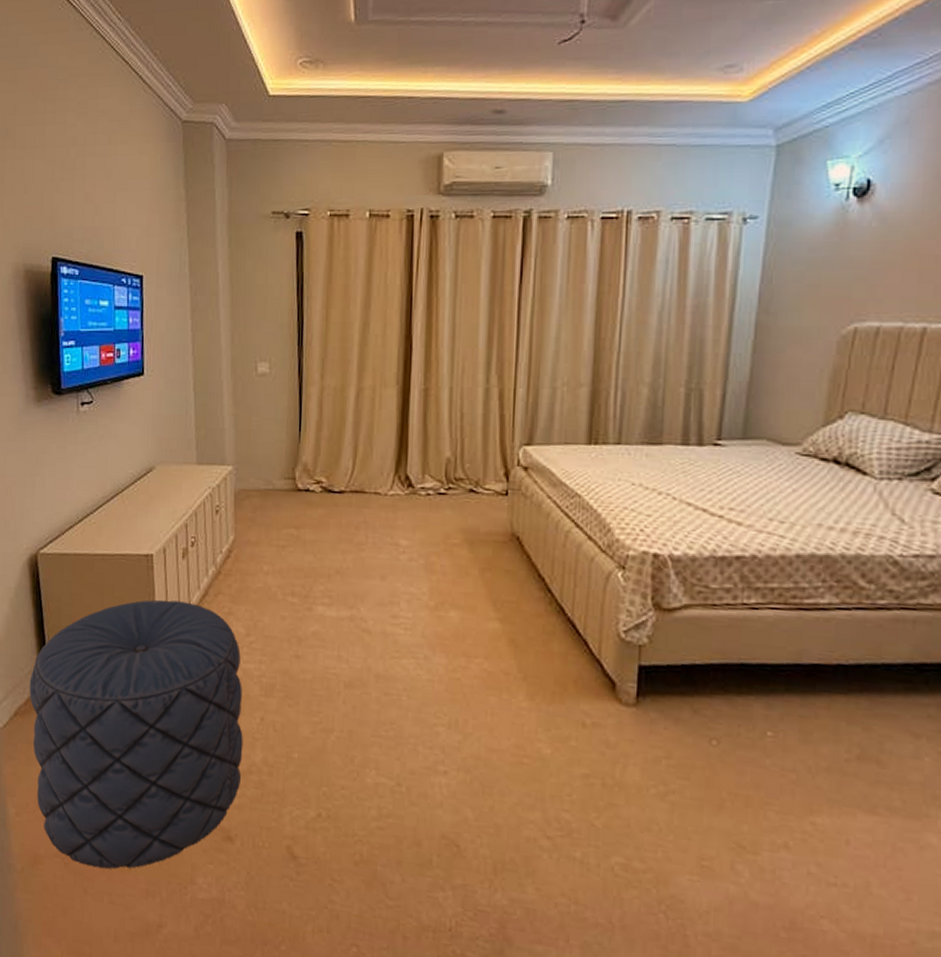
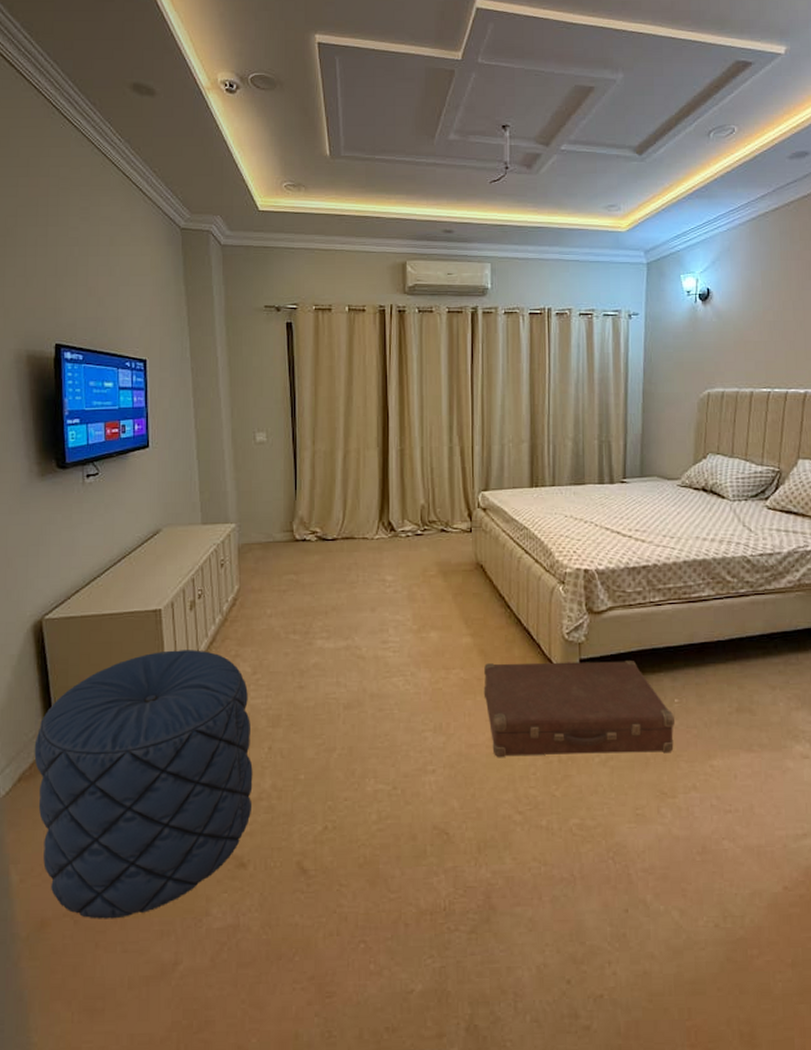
suitcase: none [511,656,765,797] -> present [483,659,674,757]

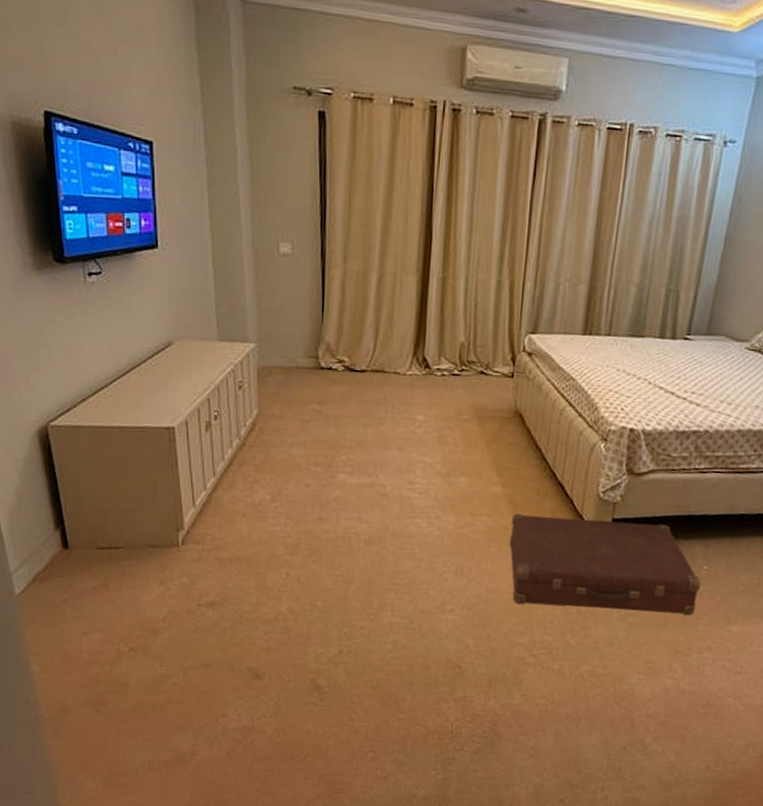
pouf: present [34,650,253,919] -> none [47,470,270,712]

